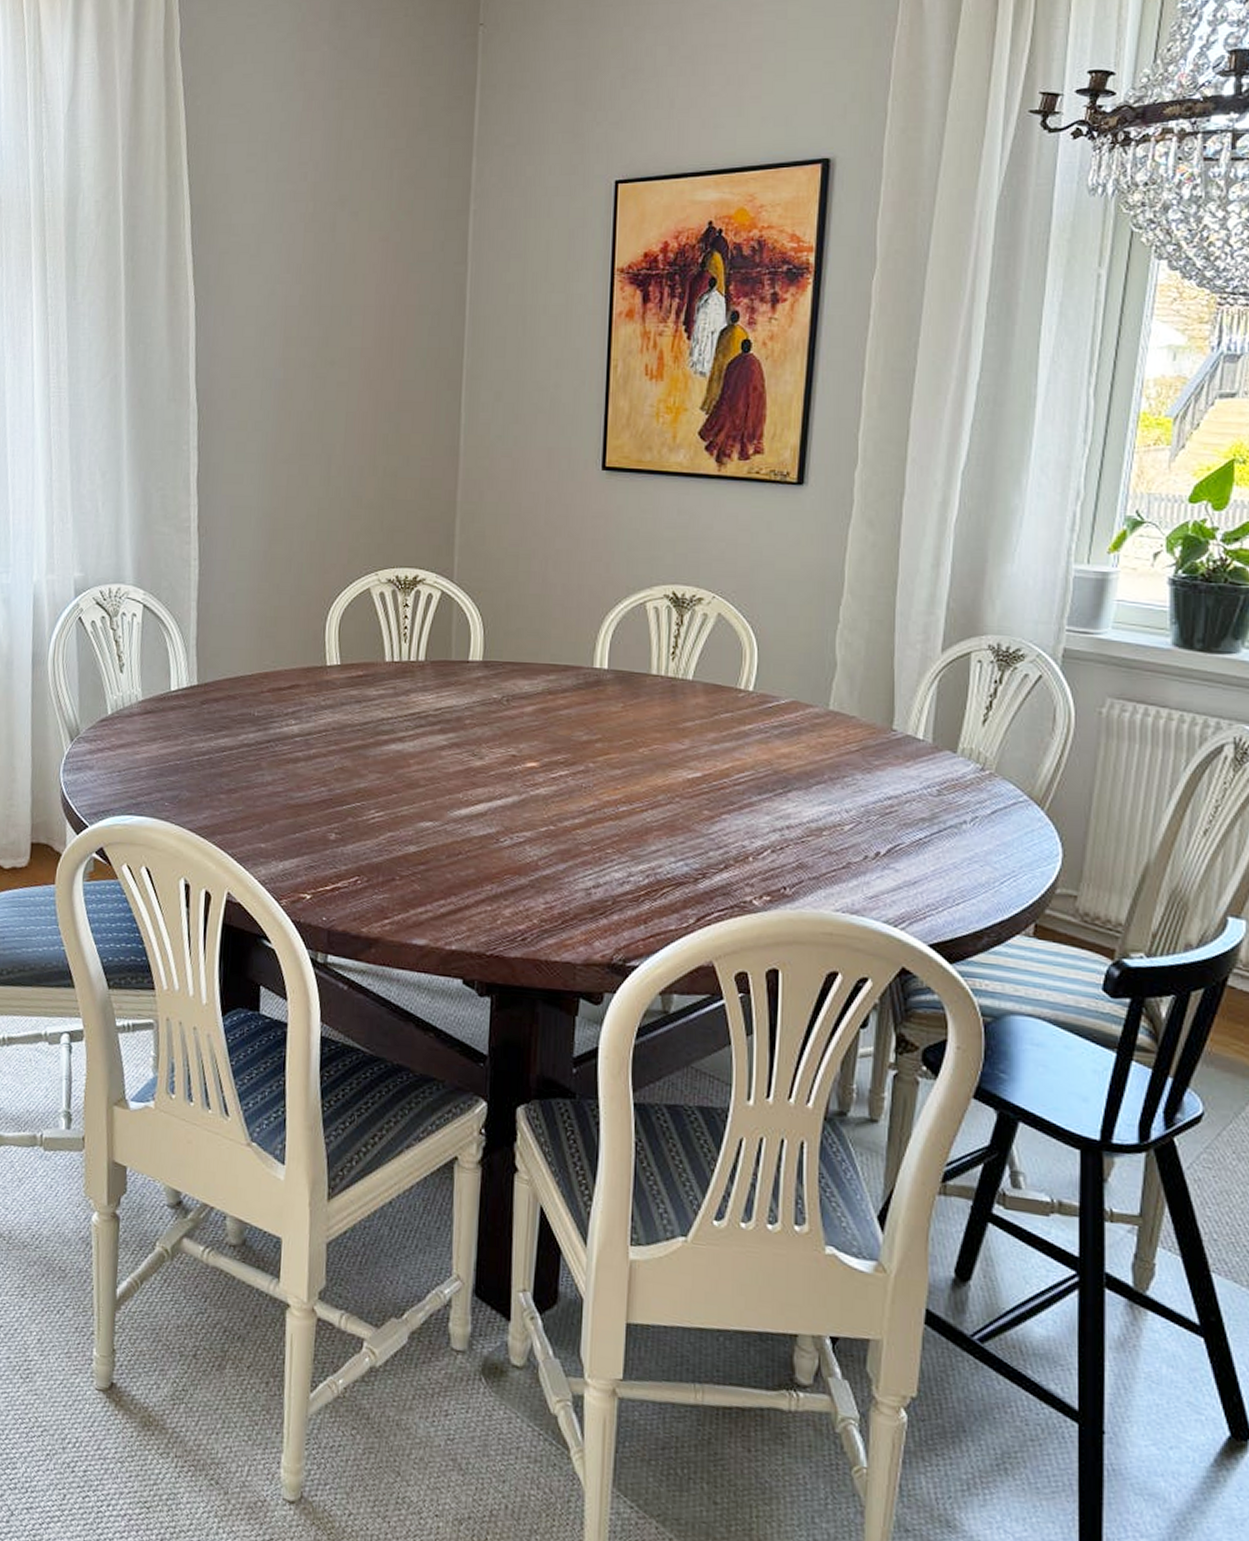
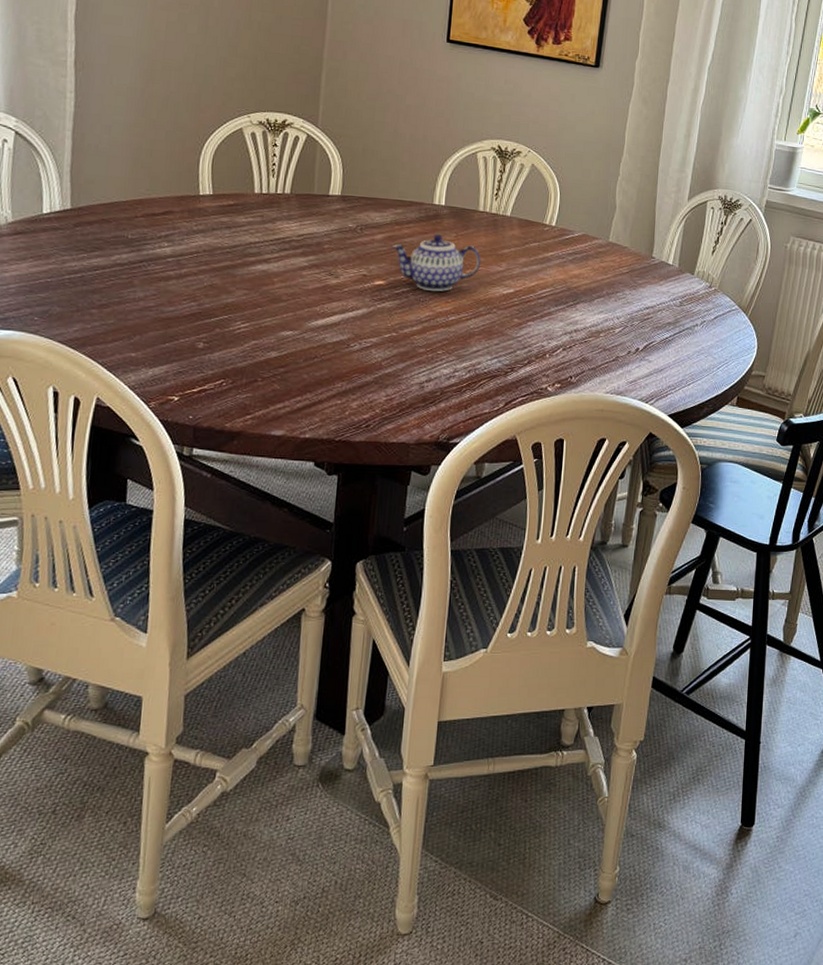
teapot: none [544,704,657,776] -> present [391,234,481,292]

